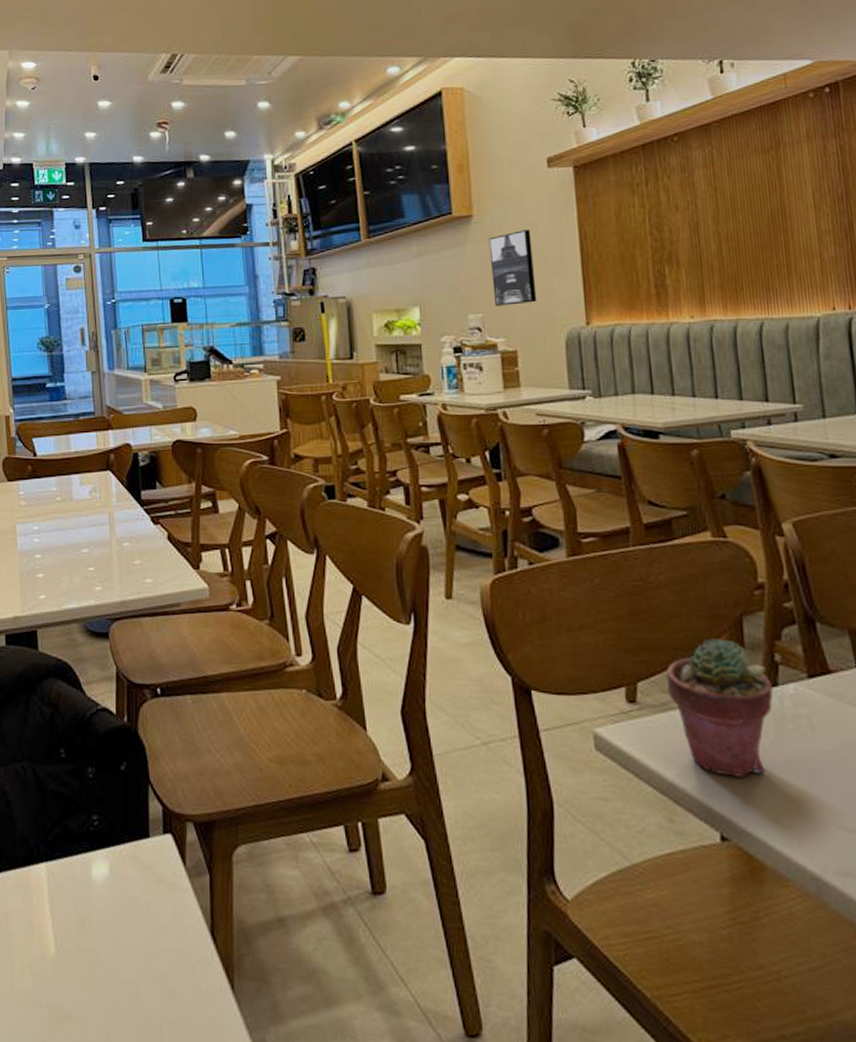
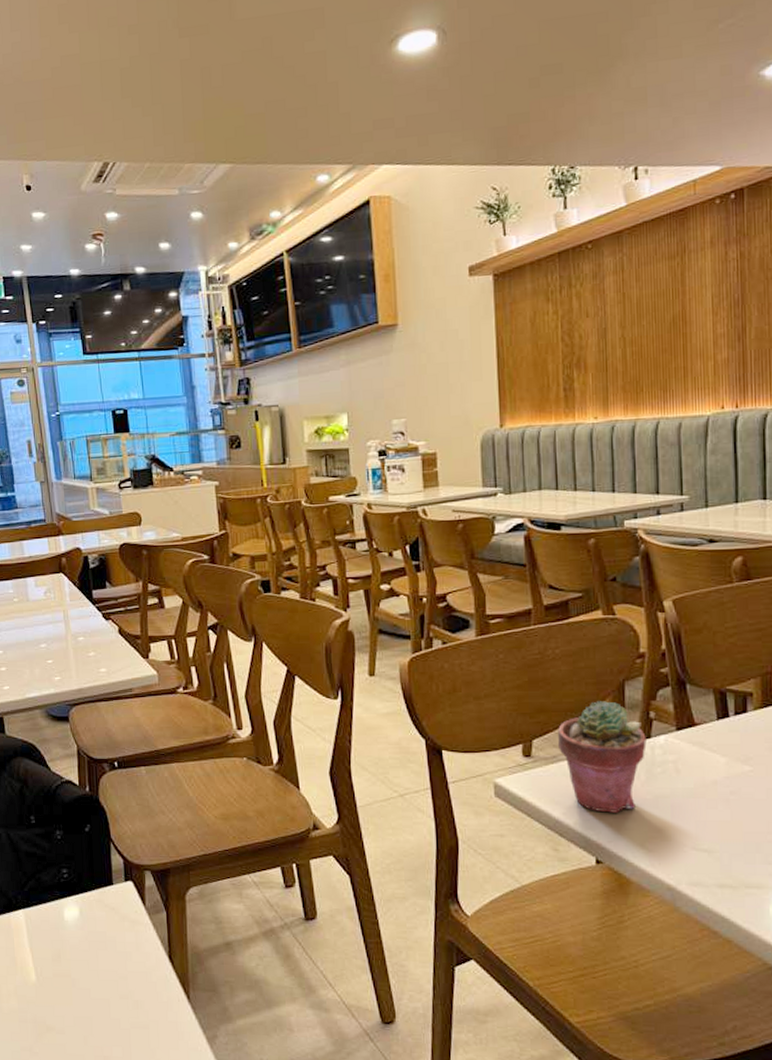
wall art: present [488,230,537,306] -> none [412,337,456,411]

